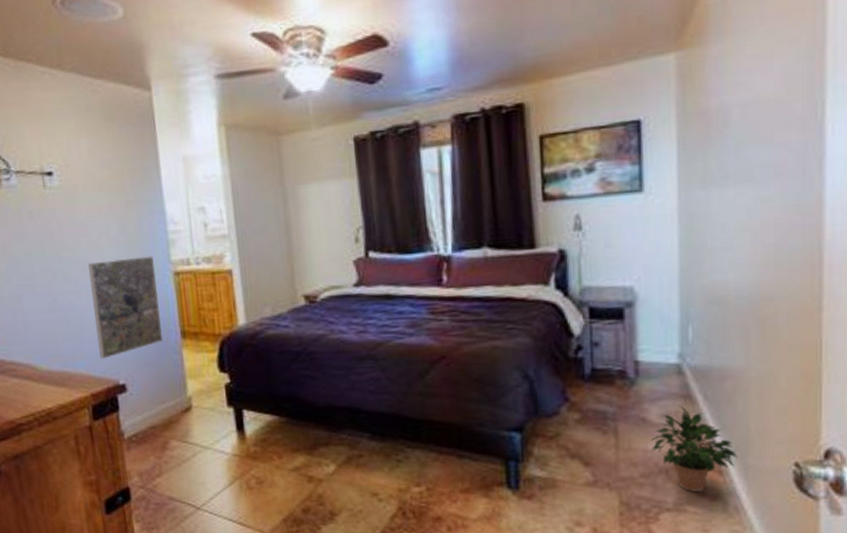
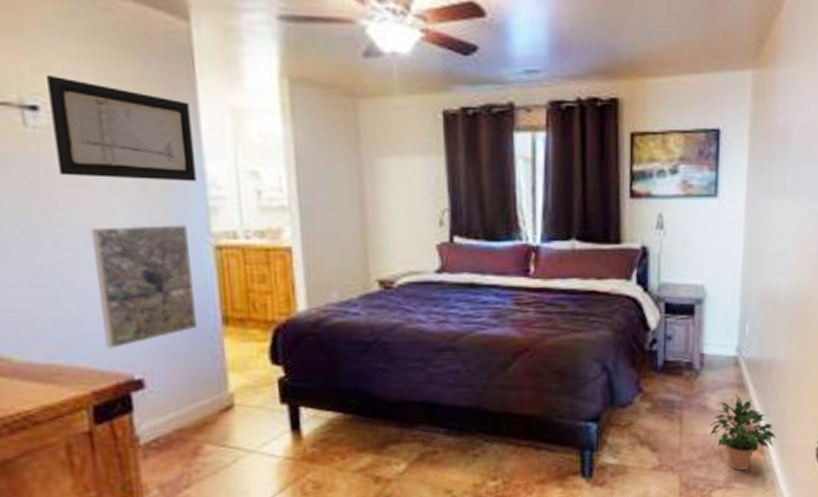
wall art: none [57,147,159,224] -> present [46,74,196,182]

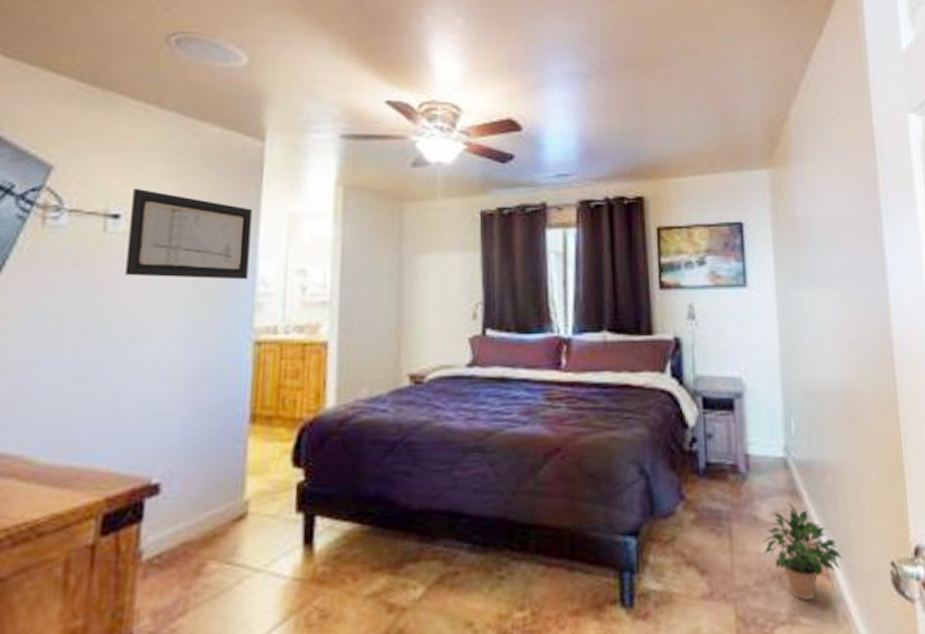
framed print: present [92,225,197,348] -> none [131,321,231,449]

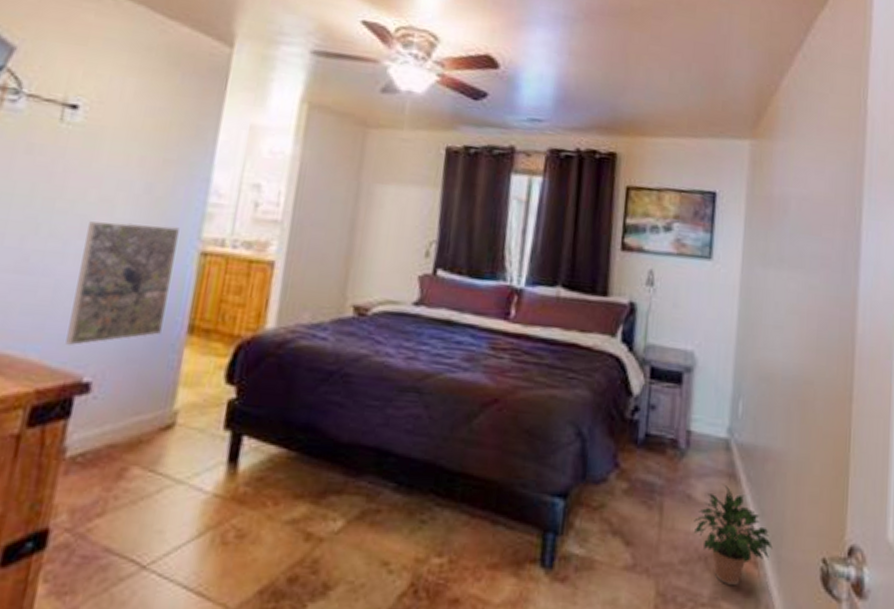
wall art: present [125,188,252,280] -> none [77,79,213,188]
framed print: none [131,321,231,449] -> present [65,221,180,345]

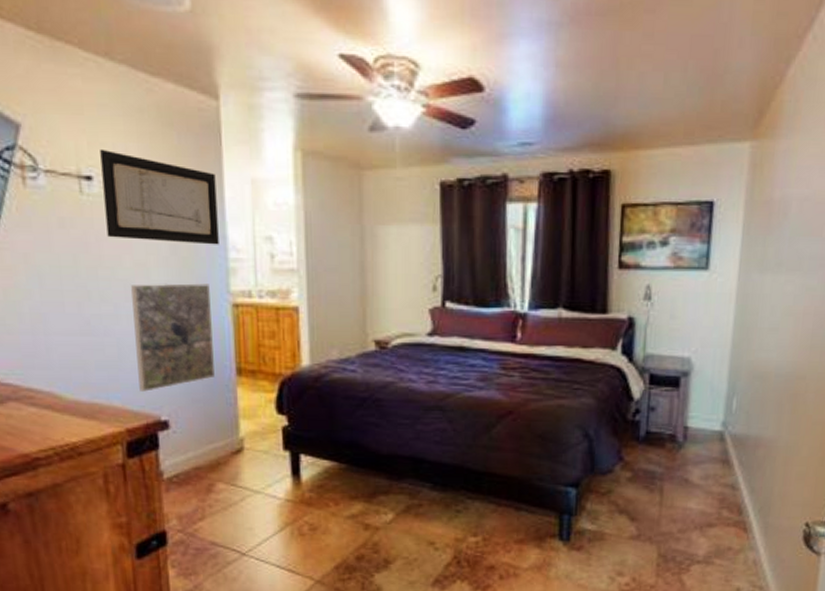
wall art: none [77,79,213,188] -> present [100,148,219,245]
potted plant: present [693,484,773,586] -> none [690,468,761,547]

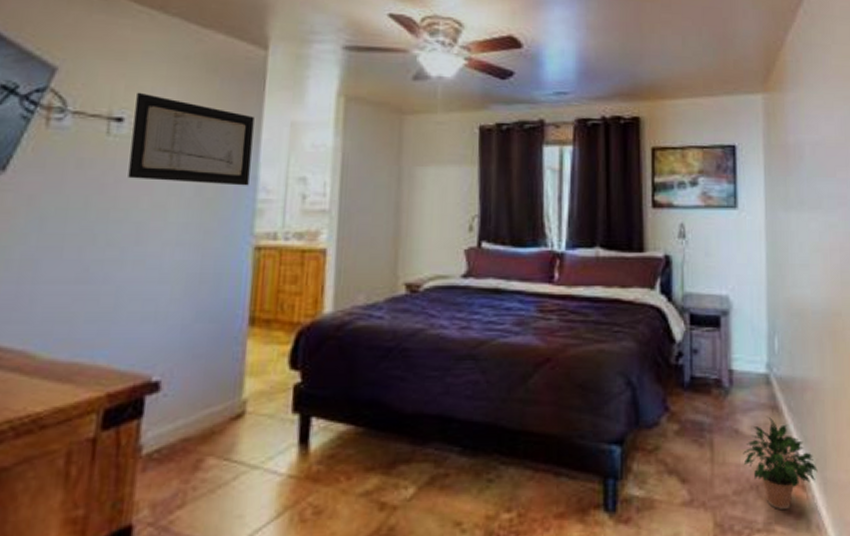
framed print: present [131,283,215,392] -> none [132,225,232,347]
potted plant: none [690,468,761,547] -> present [743,416,818,511]

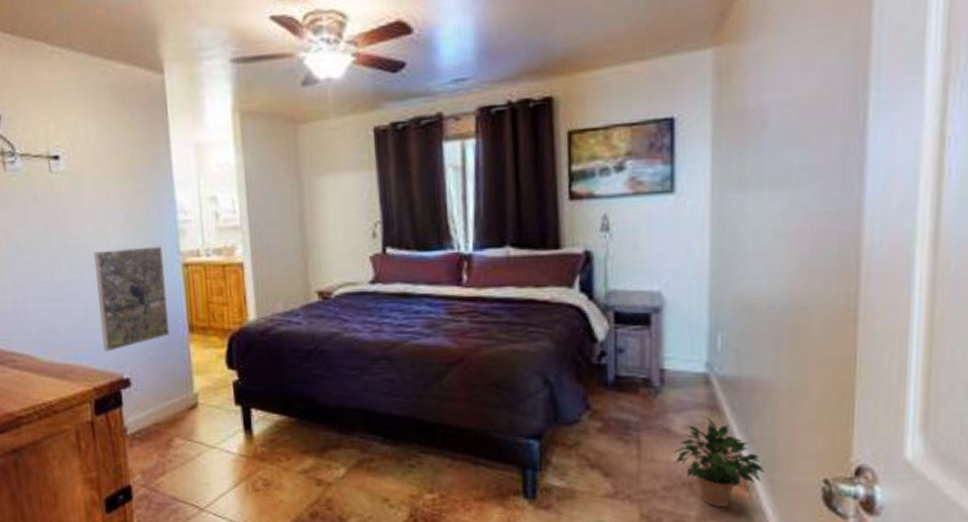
wall art: present [128,92,254,186] -> none [65,130,169,210]
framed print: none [132,225,232,347] -> present [94,246,169,352]

